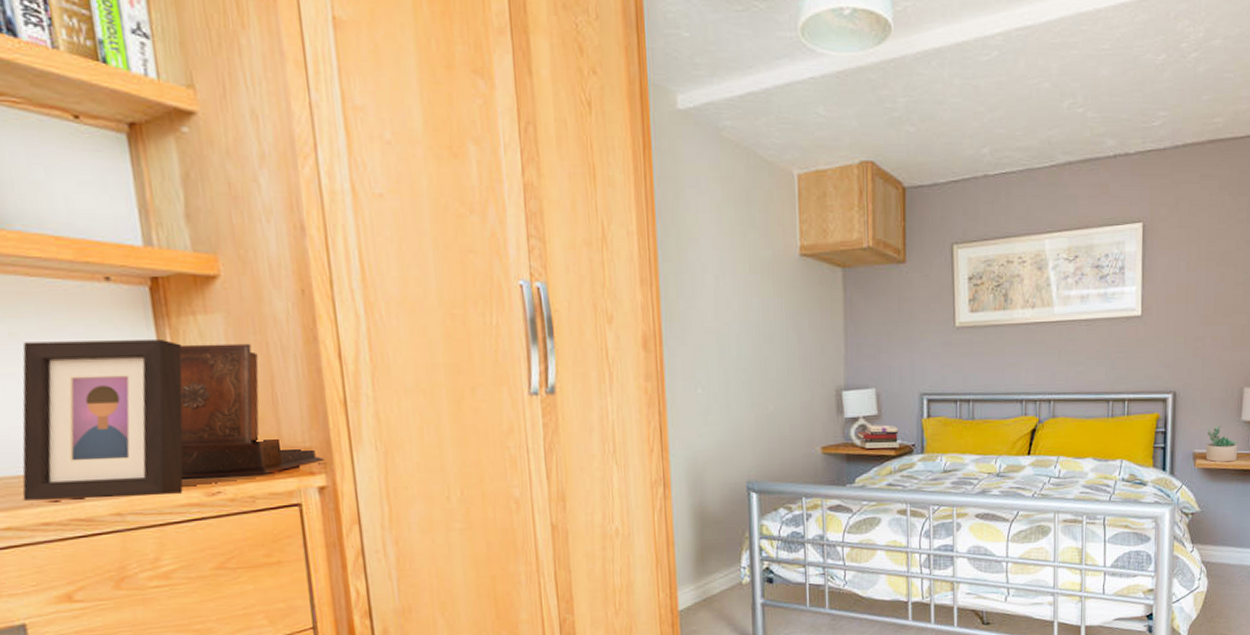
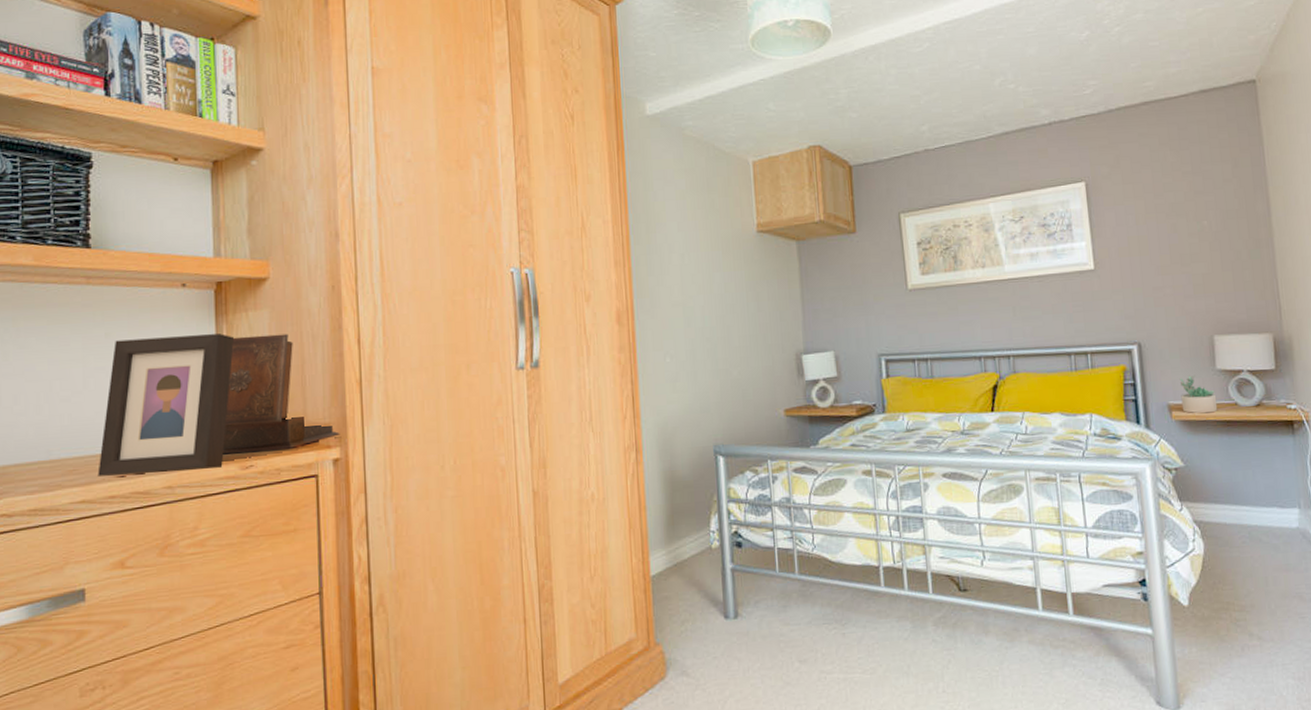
books: present [857,424,899,450] -> none [818,385,861,411]

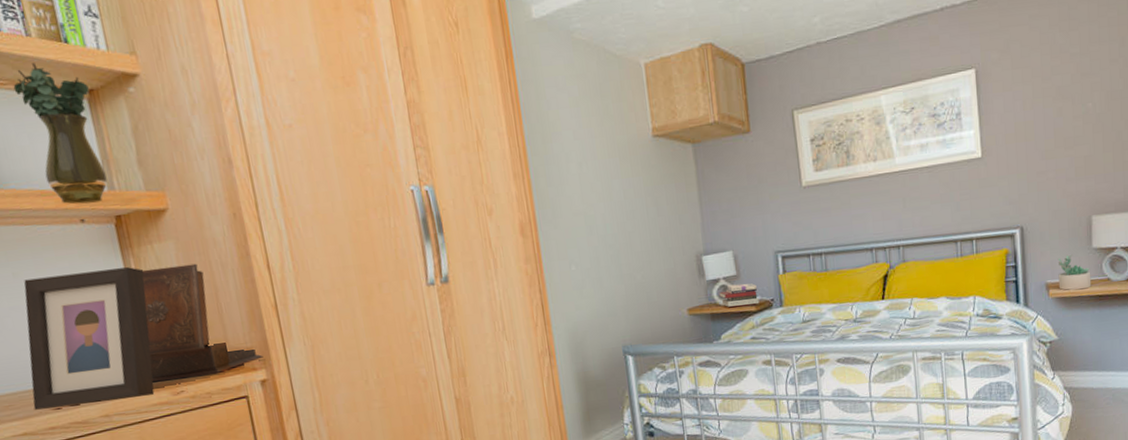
vase: none [143,134,215,269] -> present [13,63,108,205]
books: none [818,385,861,411] -> present [719,283,759,308]

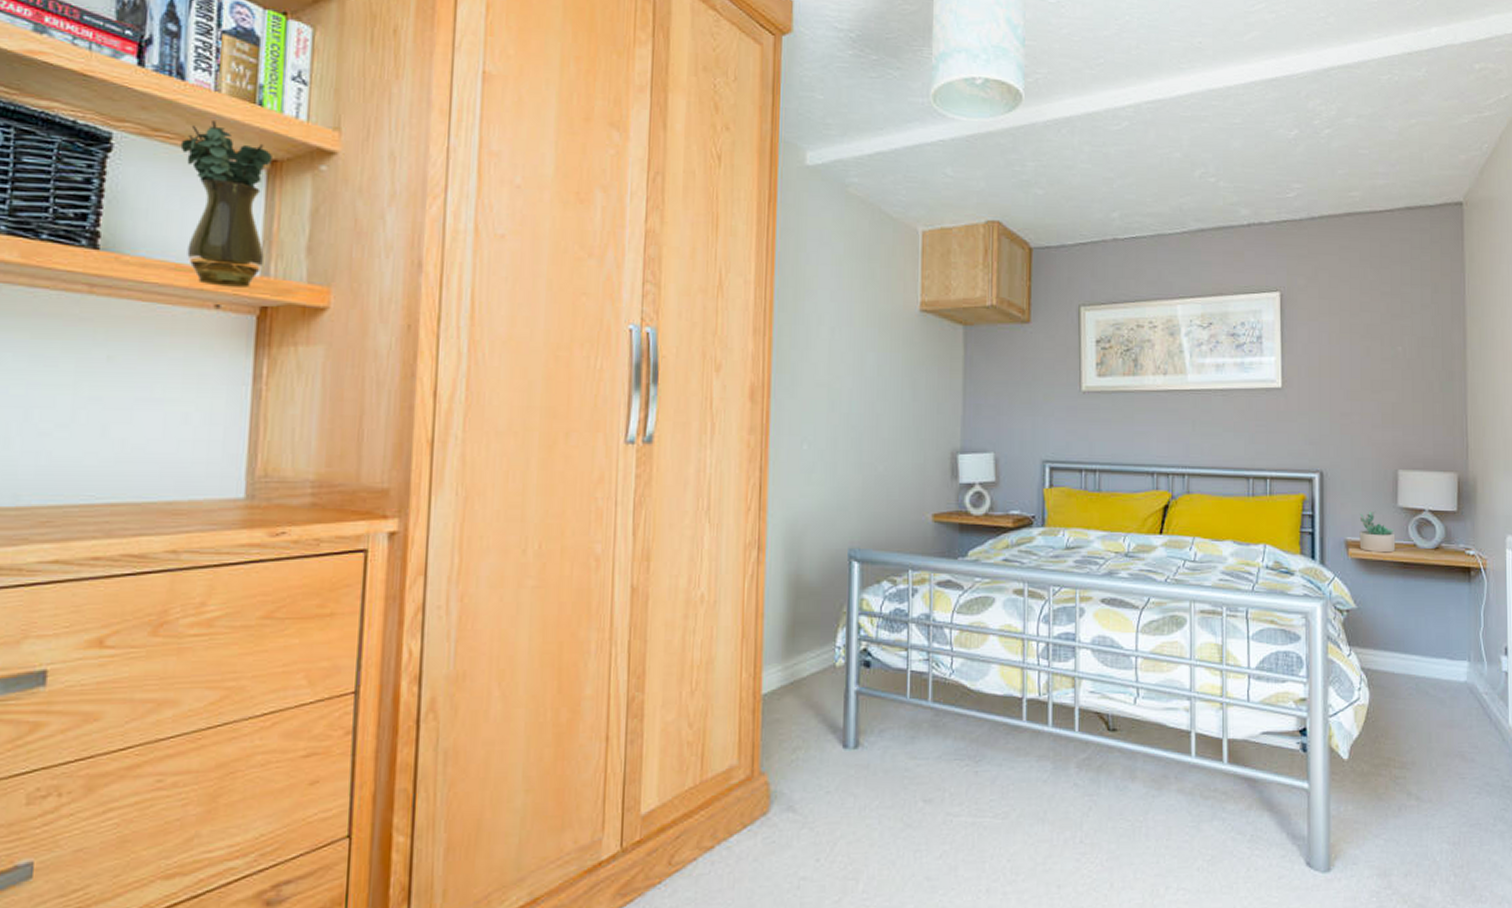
picture frame: present [24,267,155,410] -> none [79,366,277,534]
jewelry box: present [142,263,264,381] -> none [247,375,400,515]
books: present [719,283,759,308] -> none [972,492,1018,521]

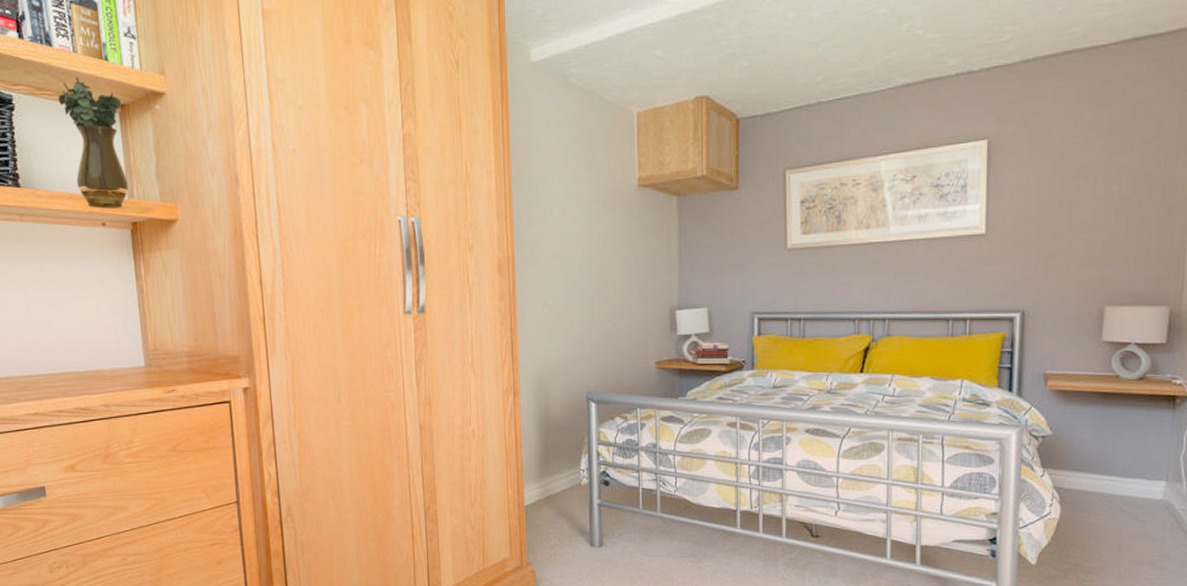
books: none [972,492,1018,521] -> present [689,342,730,366]
succulent plant: present [1359,510,1396,553] -> none [1058,345,1098,384]

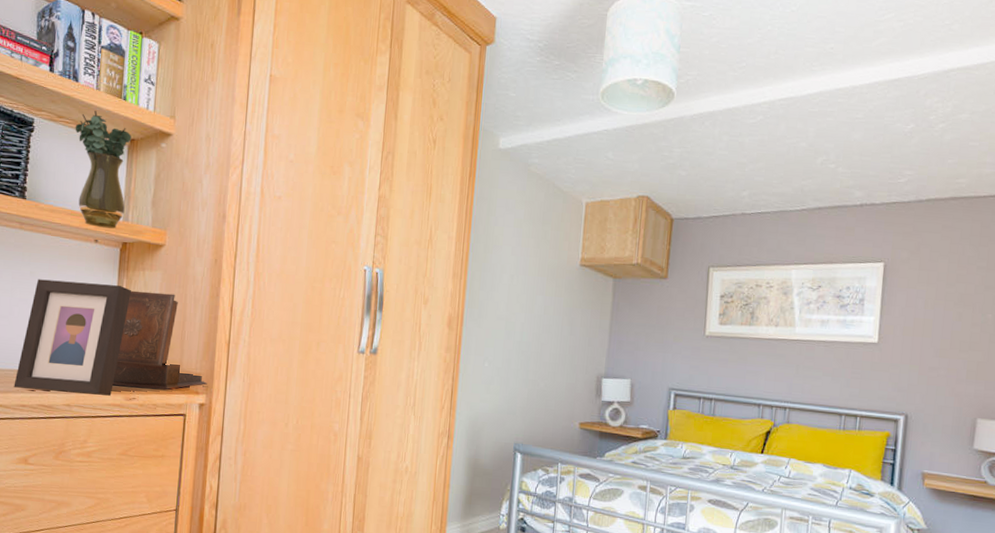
picture frame: none [45,271,152,394] -> present [14,279,132,396]
jewelry box: none [148,272,248,378] -> present [112,290,207,390]
books: present [689,342,730,366] -> none [611,409,647,433]

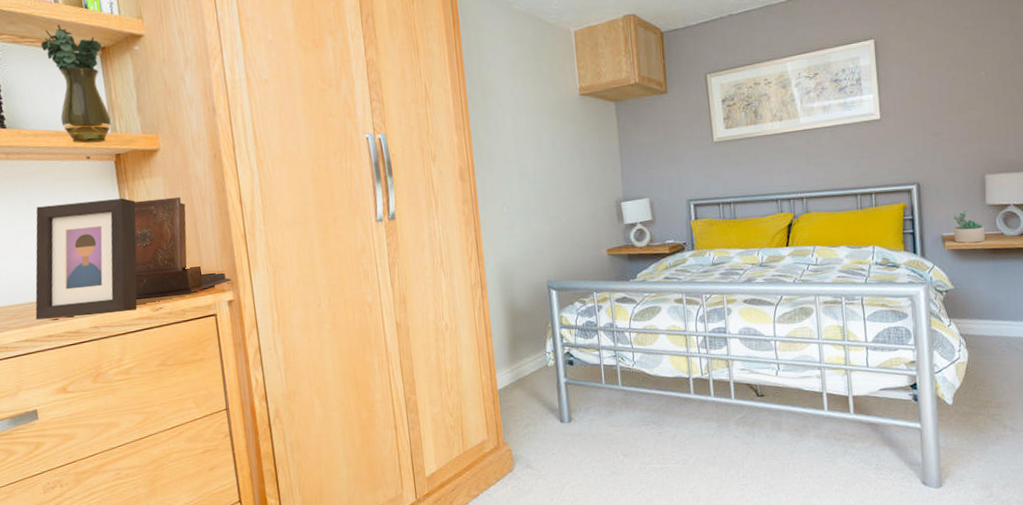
succulent plant: none [934,450,969,487] -> present [952,209,986,243]

